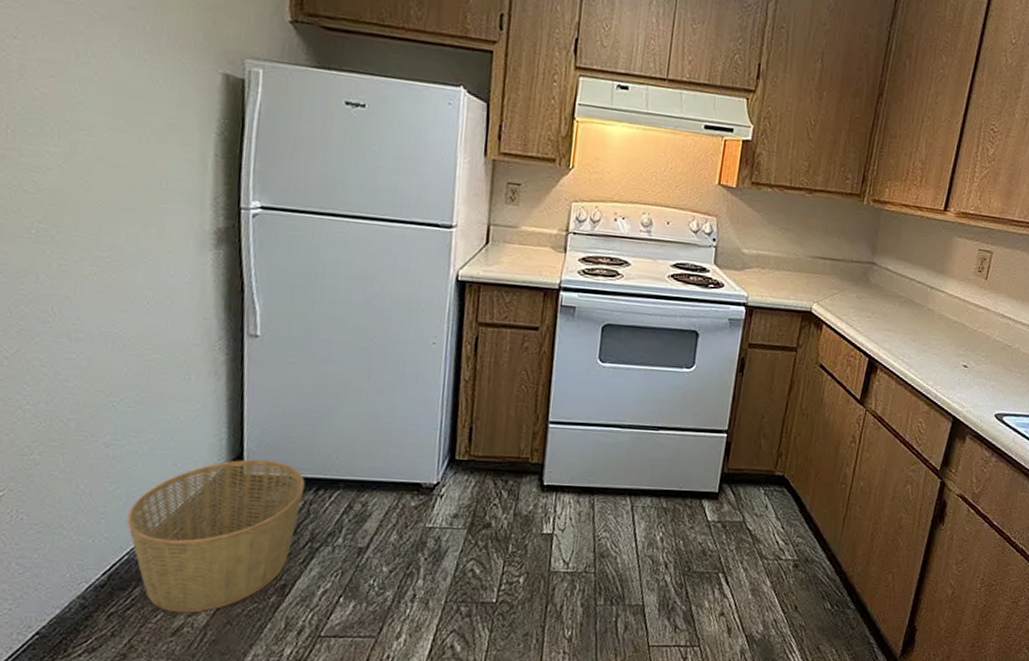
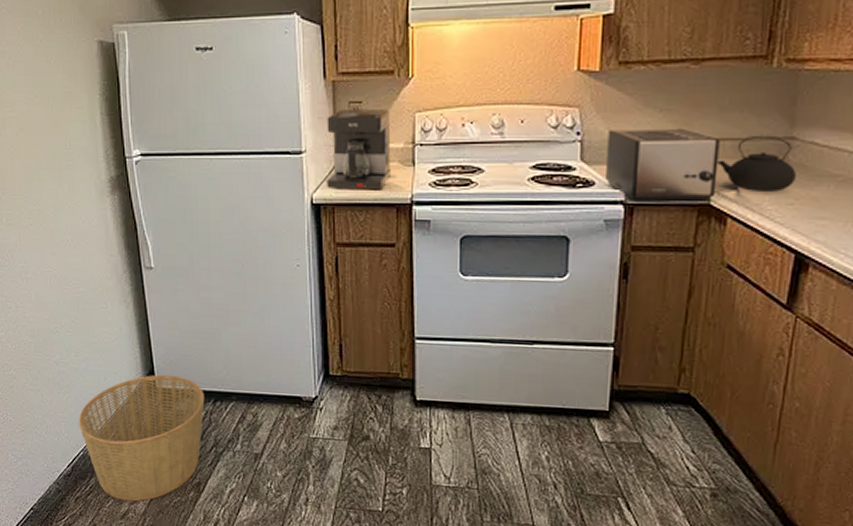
coffee maker: none [475,189,547,273] -> present [327,109,391,190]
toaster: none [733,240,823,309] -> present [606,128,720,202]
teakettle: none [818,258,875,307] -> present [716,135,797,193]

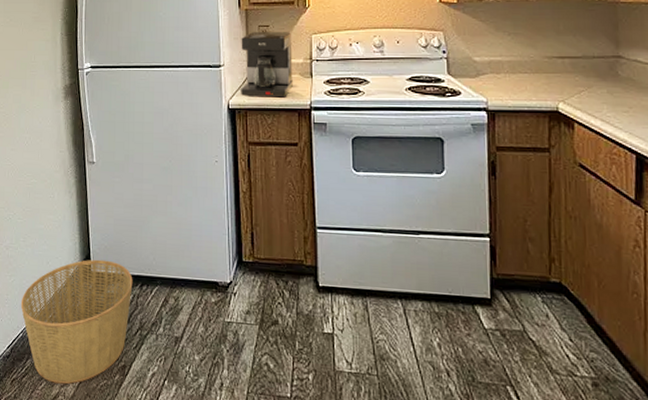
toaster: present [606,128,720,202] -> none [468,48,562,109]
teakettle: present [716,135,797,193] -> none [559,54,628,102]

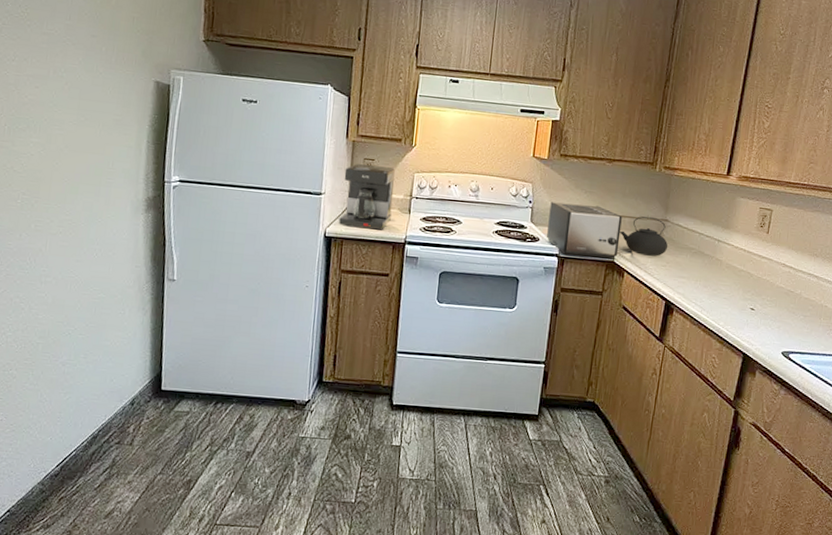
basket: present [20,259,133,385] -> none [75,377,207,501]
toaster: none [468,48,562,109] -> present [547,202,622,259]
teakettle: none [559,54,628,102] -> present [619,216,668,257]

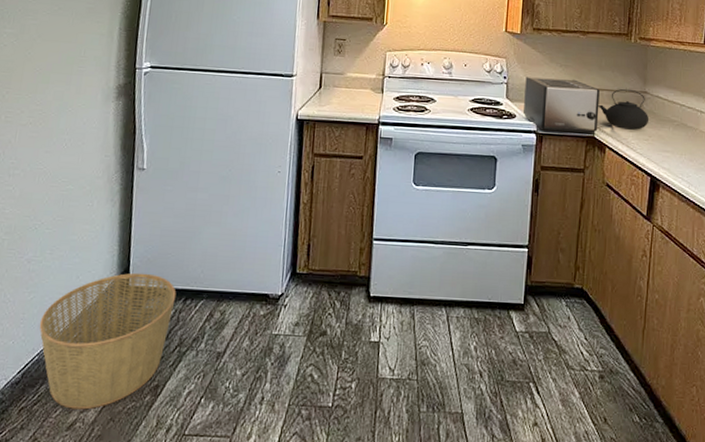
basket: none [75,377,207,501] -> present [39,272,176,410]
coffee maker: present [339,164,395,230] -> none [311,44,367,111]

